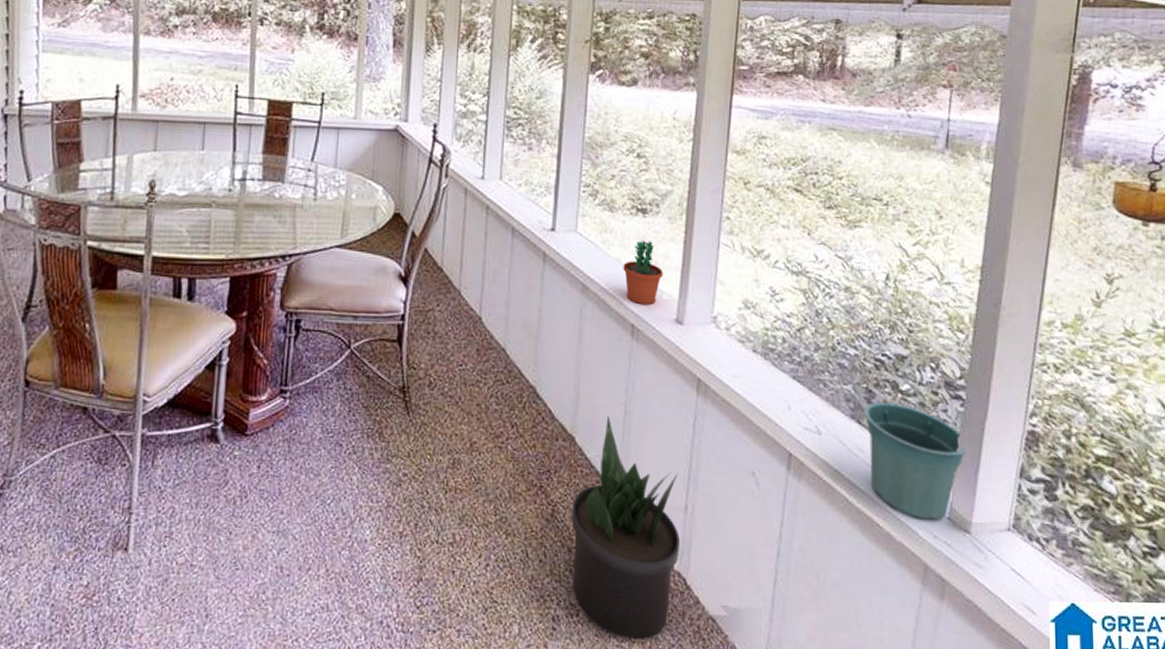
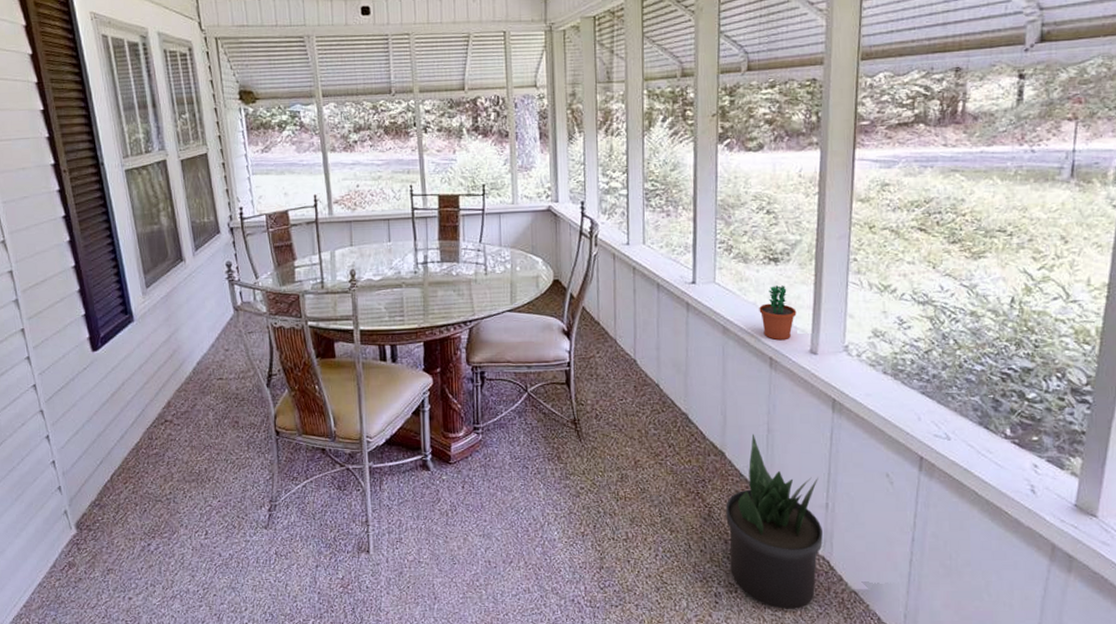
flower pot: present [864,401,969,520] -> none [991,409,1096,507]

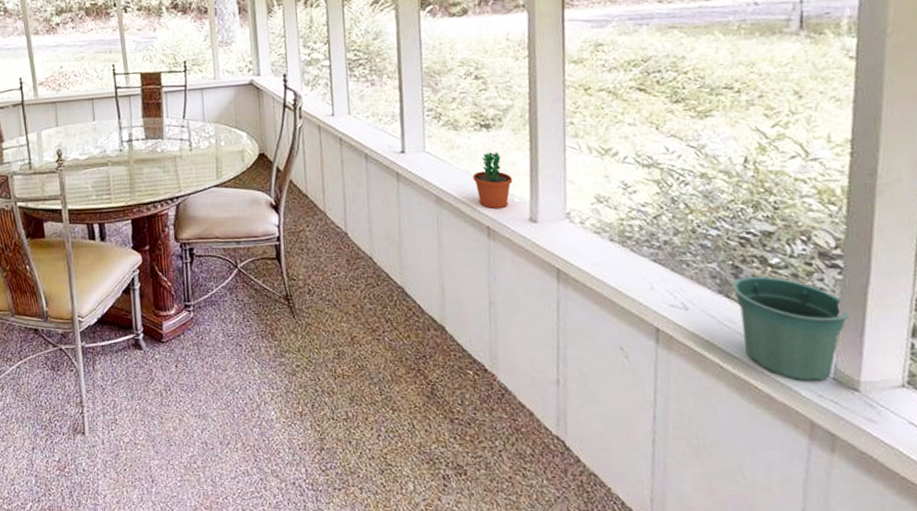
planter: present [726,433,823,609] -> none [449,306,556,493]
flower pot: none [991,409,1096,507] -> present [732,275,851,381]

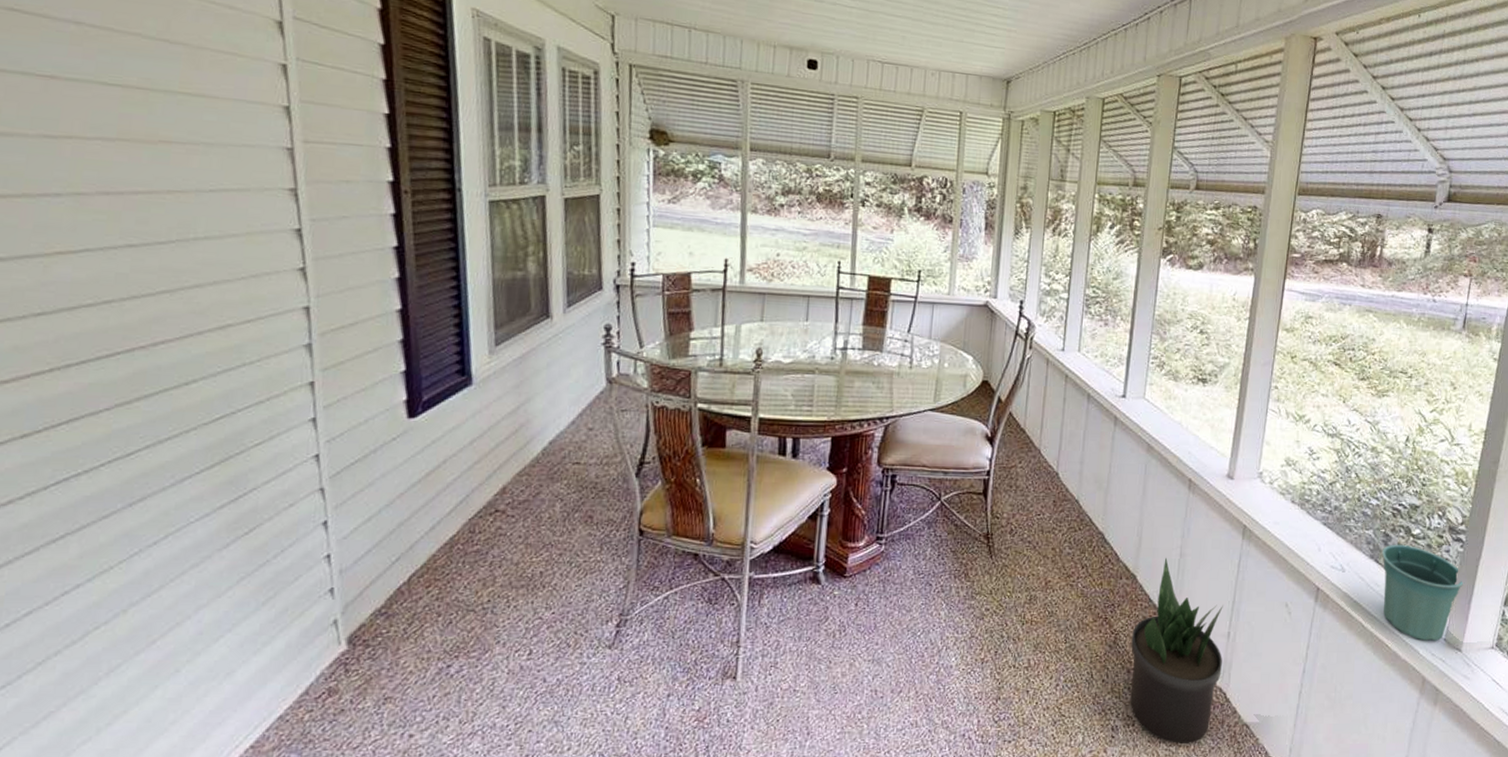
planter: none [449,306,556,493] -> present [1130,557,1223,744]
flower pot: present [473,152,513,209] -> none [1183,406,1219,463]

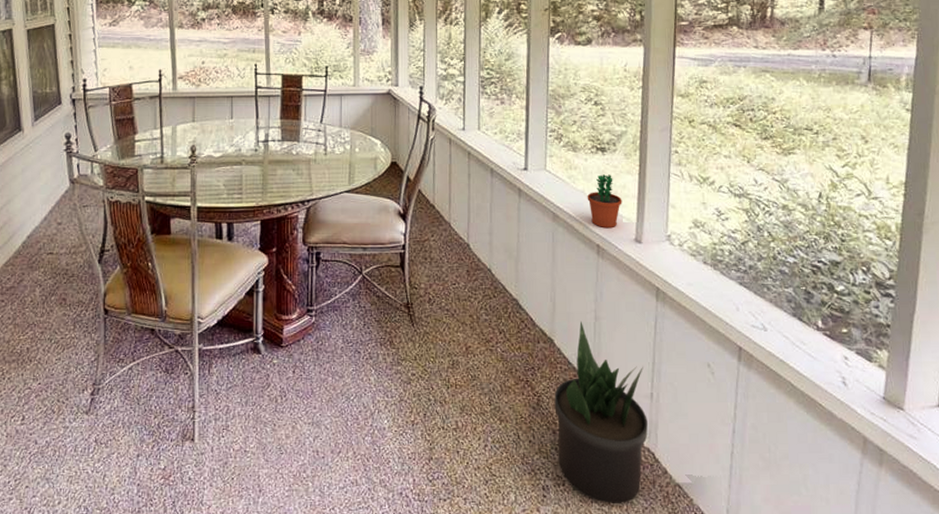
flower pot: none [1183,406,1219,463] -> present [587,174,622,229]
flower pot: present [1381,544,1465,641] -> none [804,301,900,399]

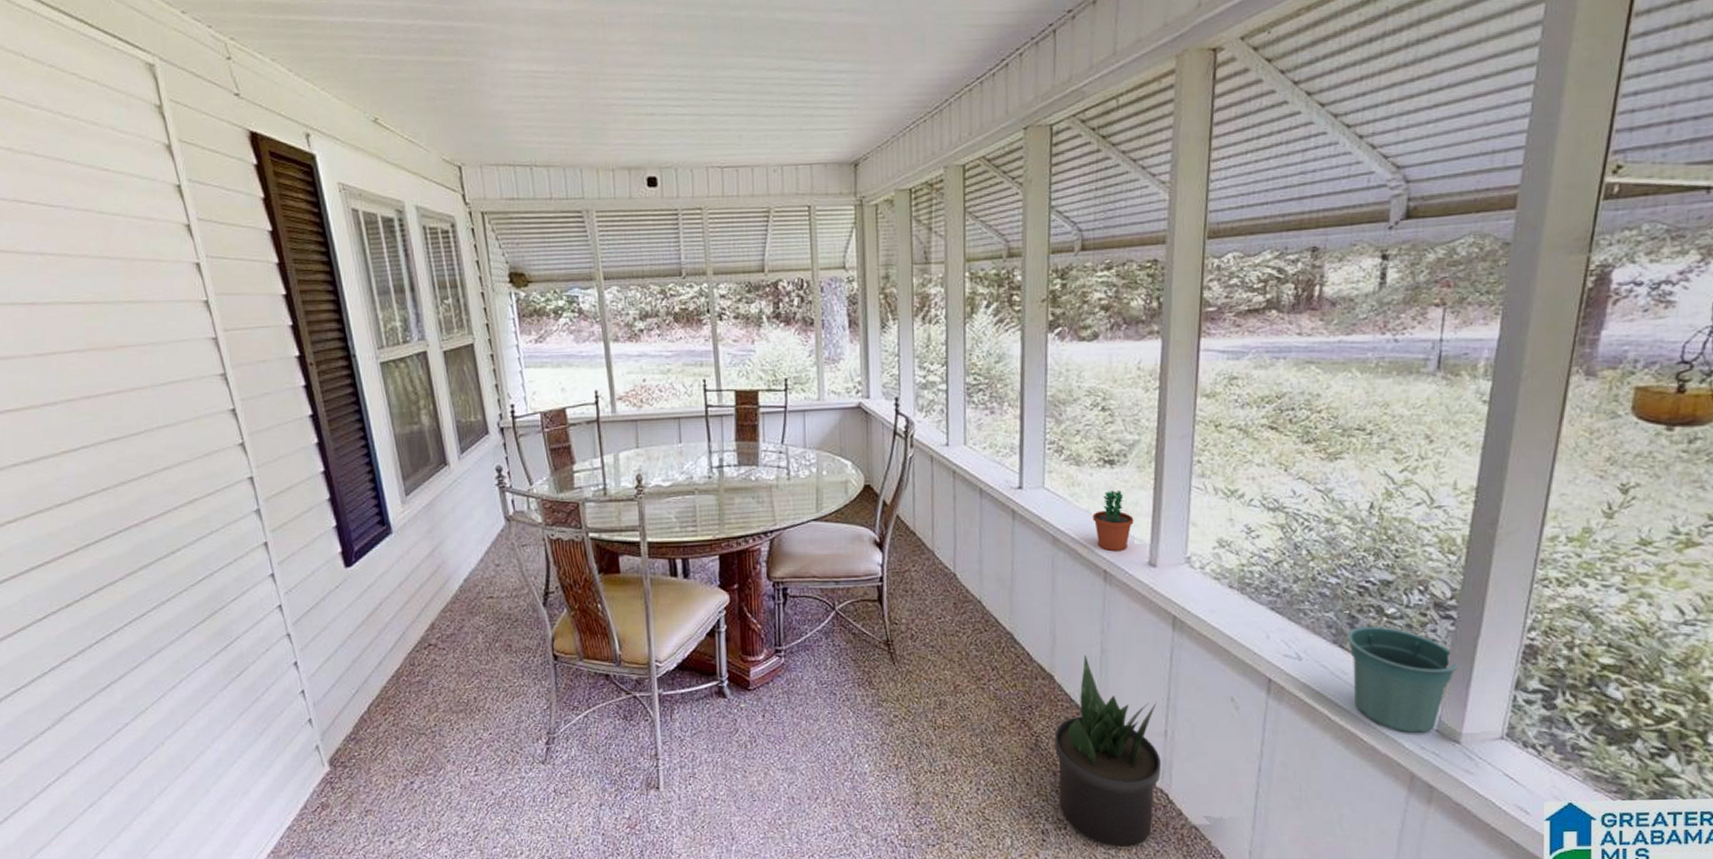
flower pot: none [804,301,900,399] -> present [1347,626,1460,733]

